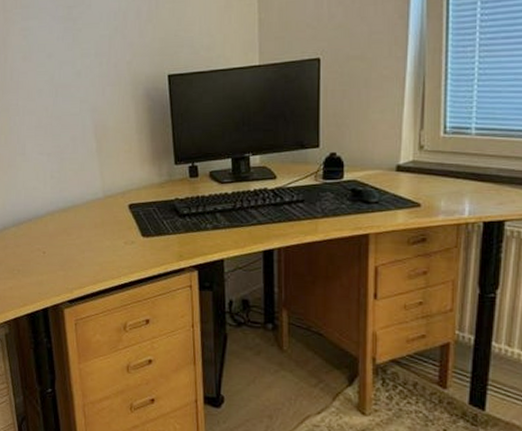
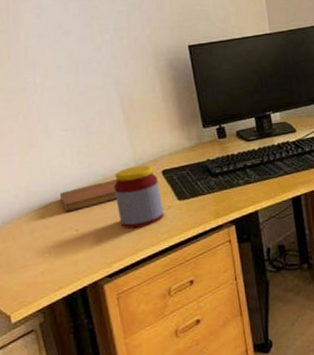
notebook: none [31,207,85,234] -> present [59,178,117,212]
jar: none [81,196,127,260] -> present [114,165,164,230]

